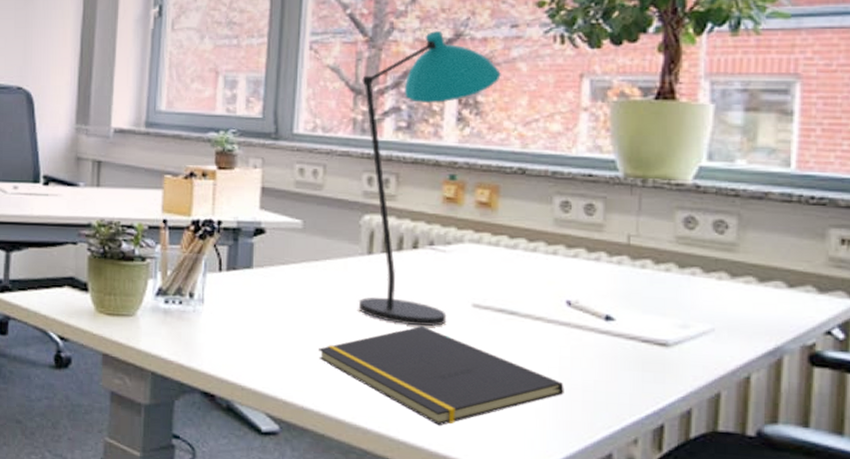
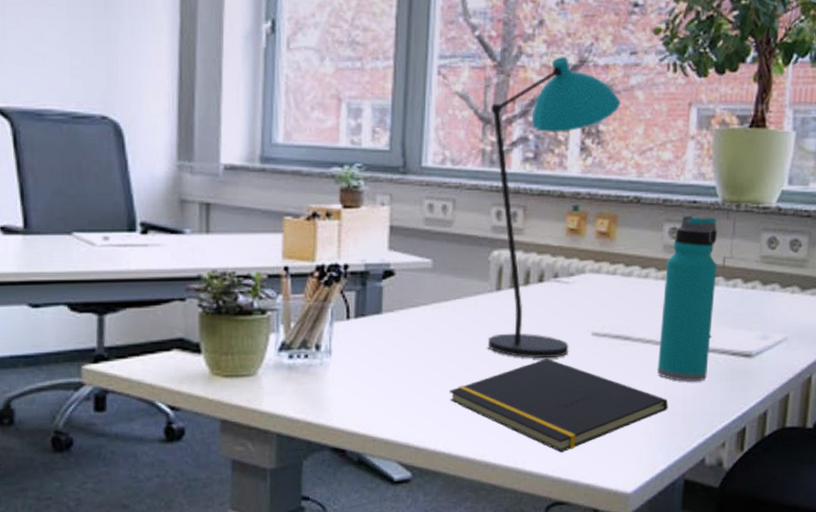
water bottle: none [550,190,620,367] -> present [657,216,717,382]

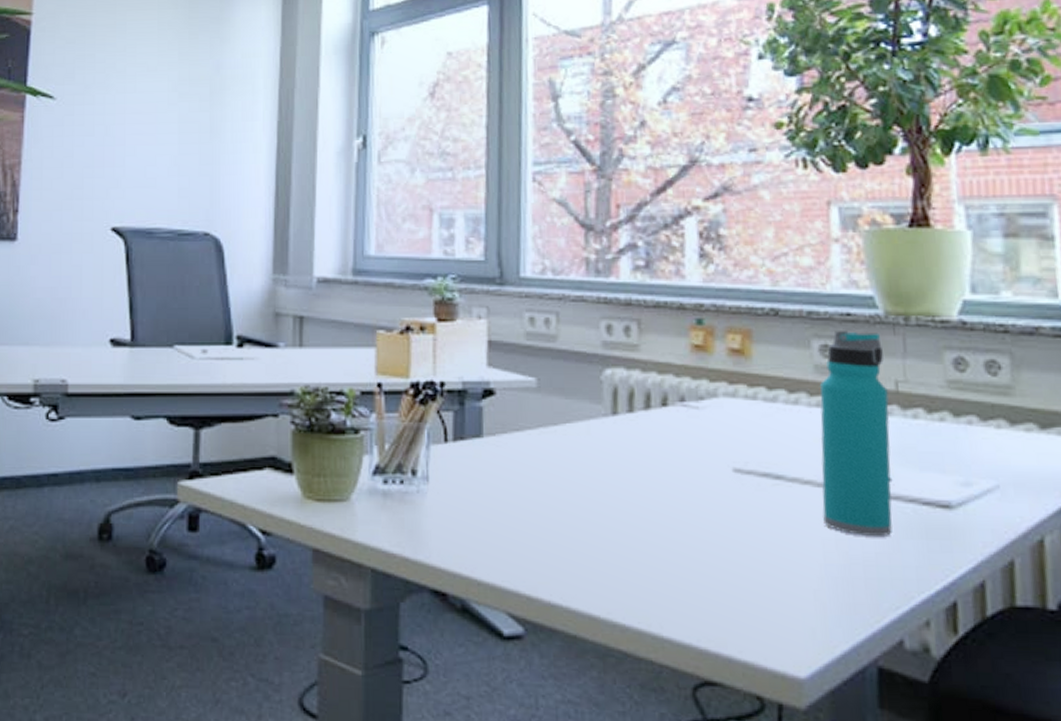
notepad: present [450,359,668,453] -> none [564,498,844,618]
desk lamp: present [487,55,621,359] -> none [592,156,743,498]

